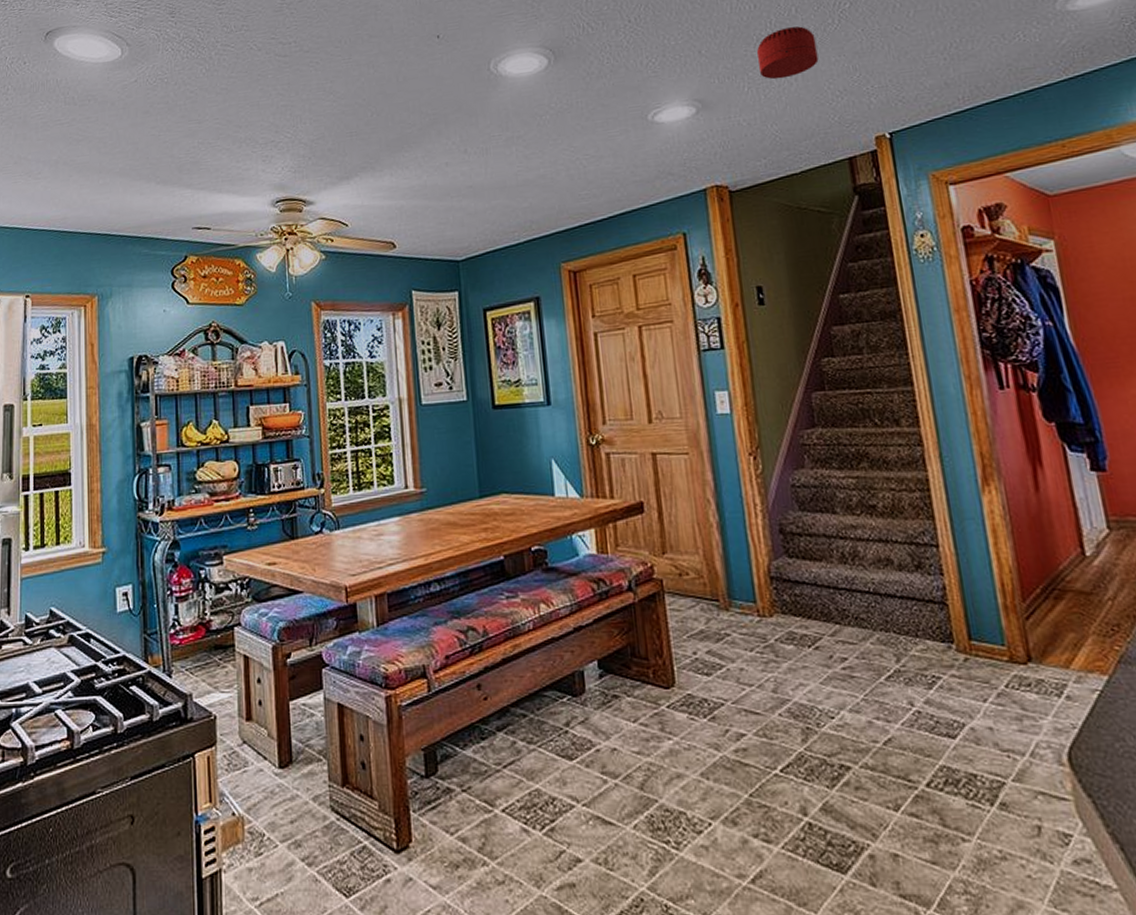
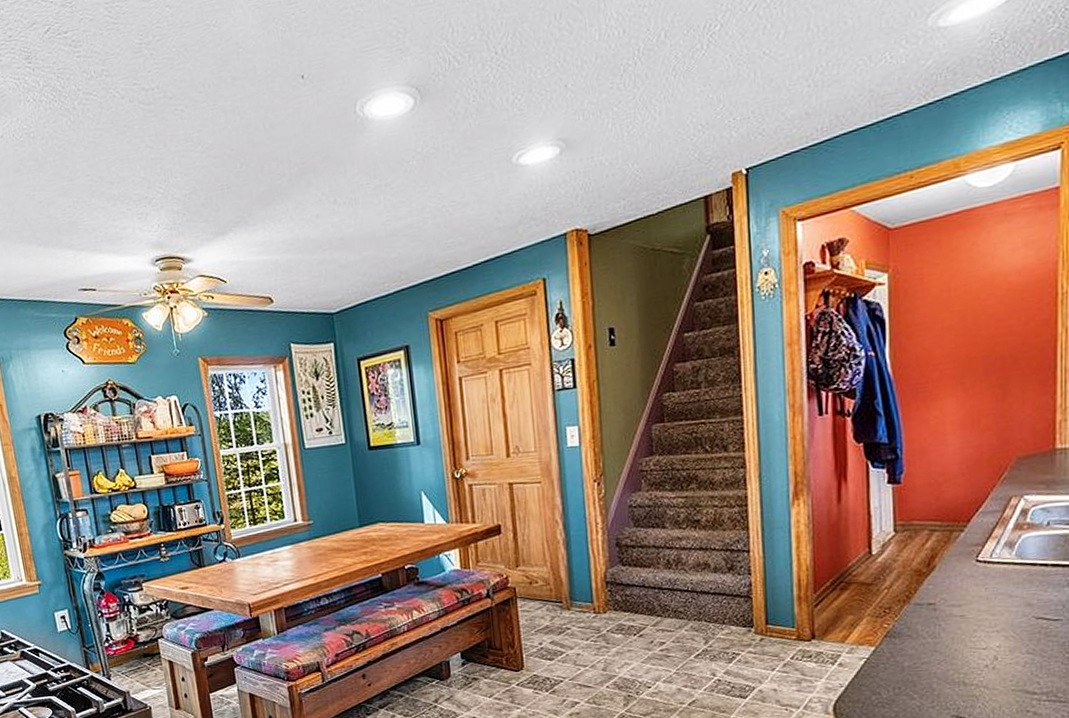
smoke detector: present [757,26,819,80] -> none [623,53,684,115]

